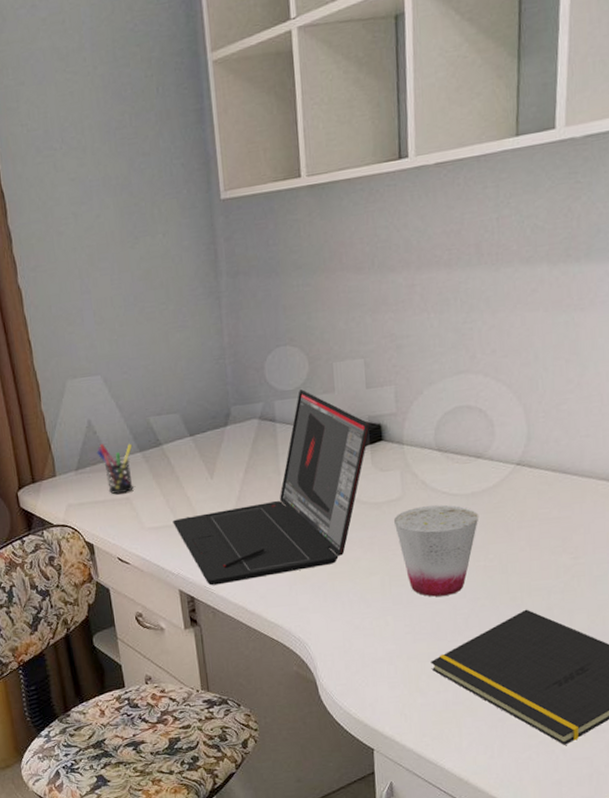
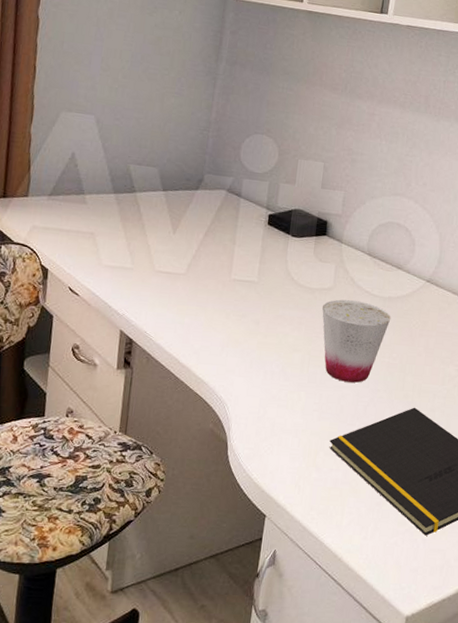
pen holder: present [96,443,133,494] -> none [73,177,109,228]
laptop: present [172,389,370,586] -> none [129,175,319,335]

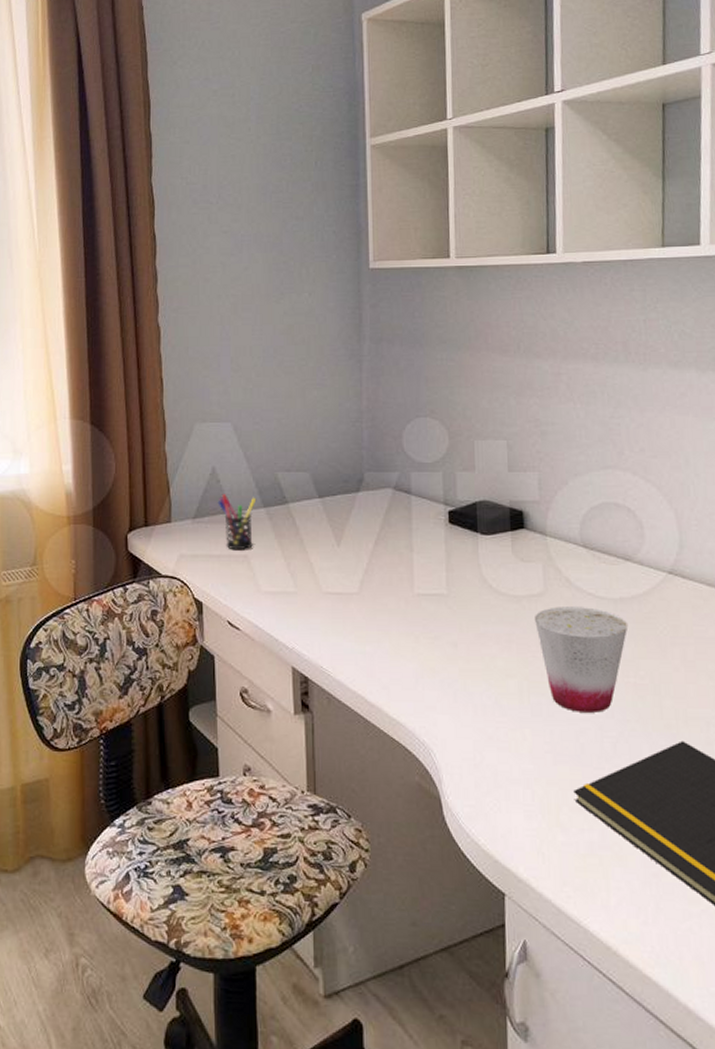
pen holder: none [73,177,109,228] -> present [217,494,257,550]

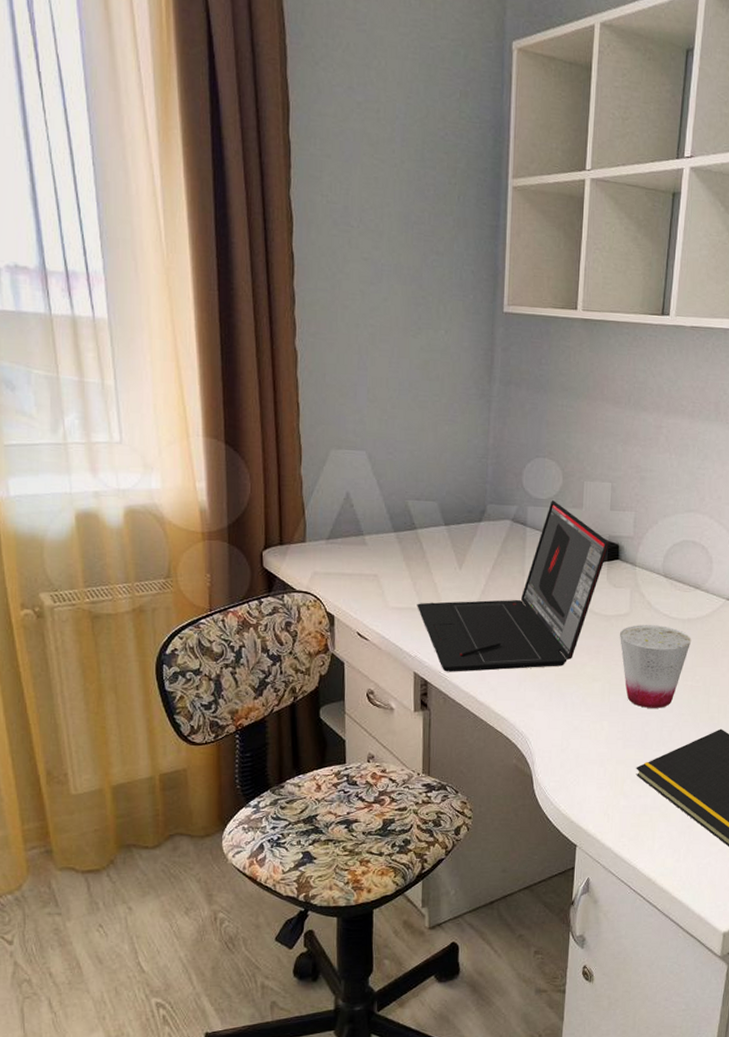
pen holder: present [217,494,257,550] -> none [351,518,388,570]
laptop: none [292,464,511,667] -> present [417,500,610,672]

